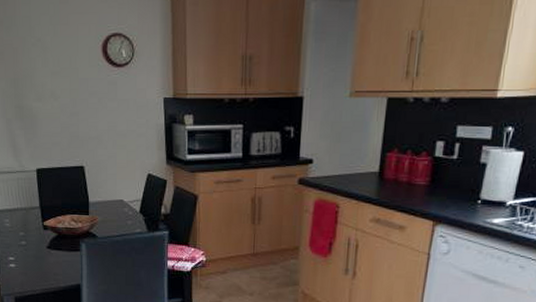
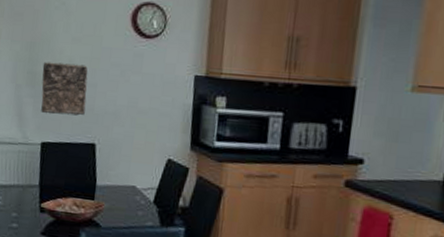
relief panel: none [28,96,71,143] -> present [41,62,88,116]

